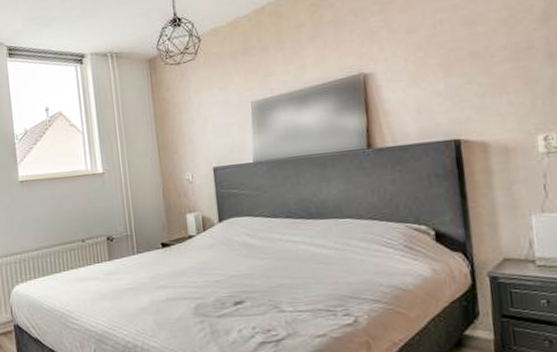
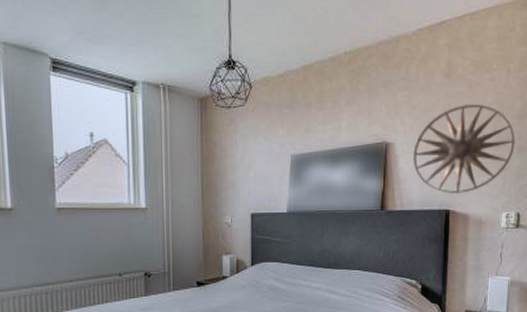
wall art: none [399,13,543,121] -> present [413,103,516,195]

